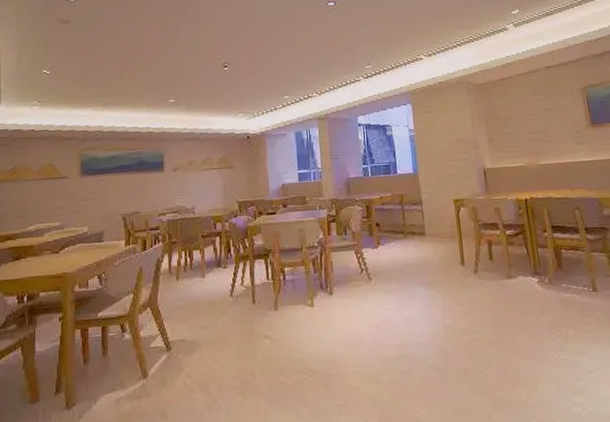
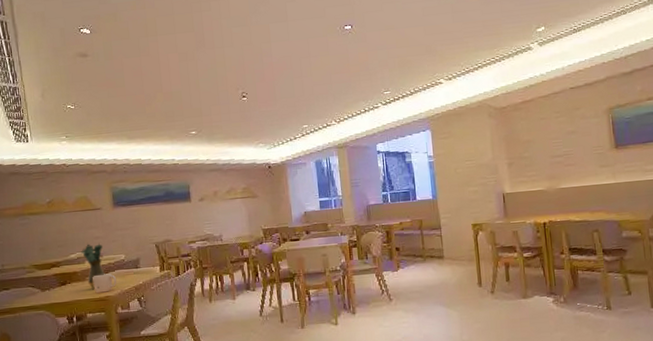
vase: none [41,213,65,266] -> present [81,243,105,290]
mug: none [50,247,77,269] -> present [92,273,117,293]

